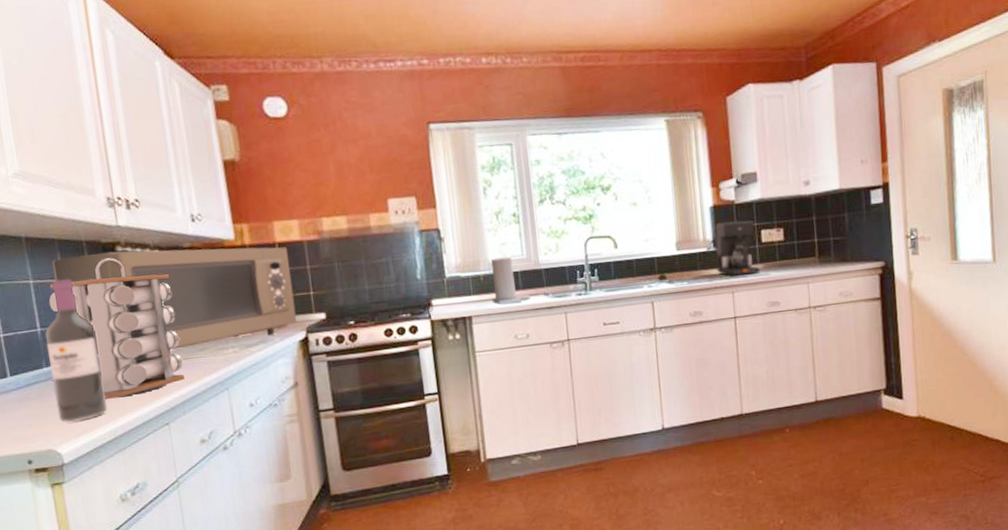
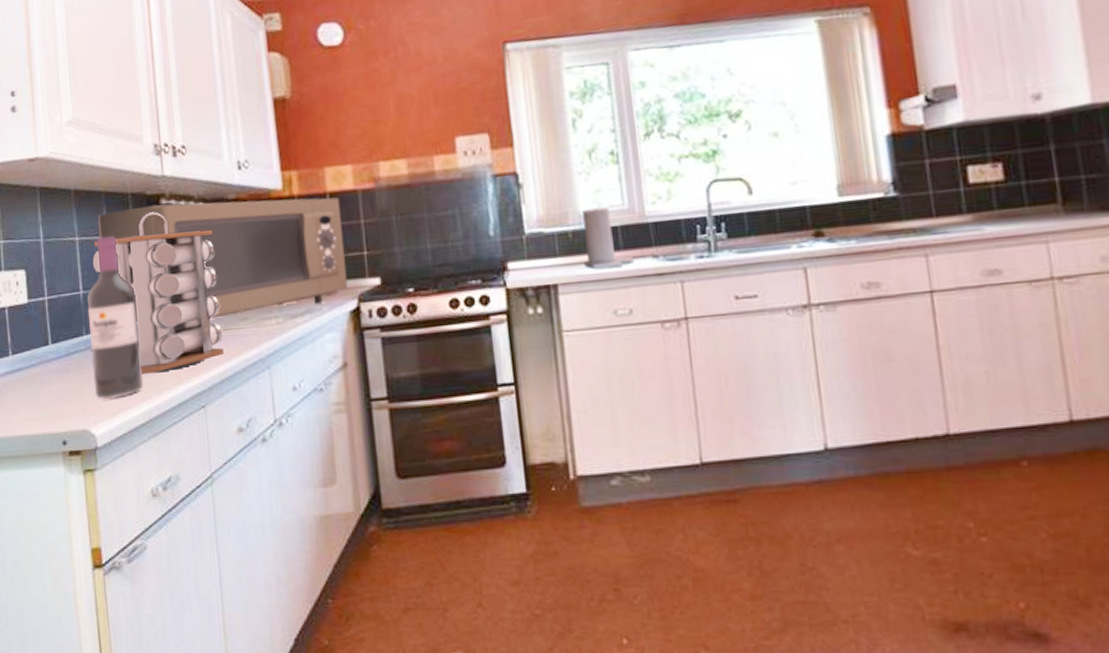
coffee maker: present [715,221,760,276] -> none [896,153,969,232]

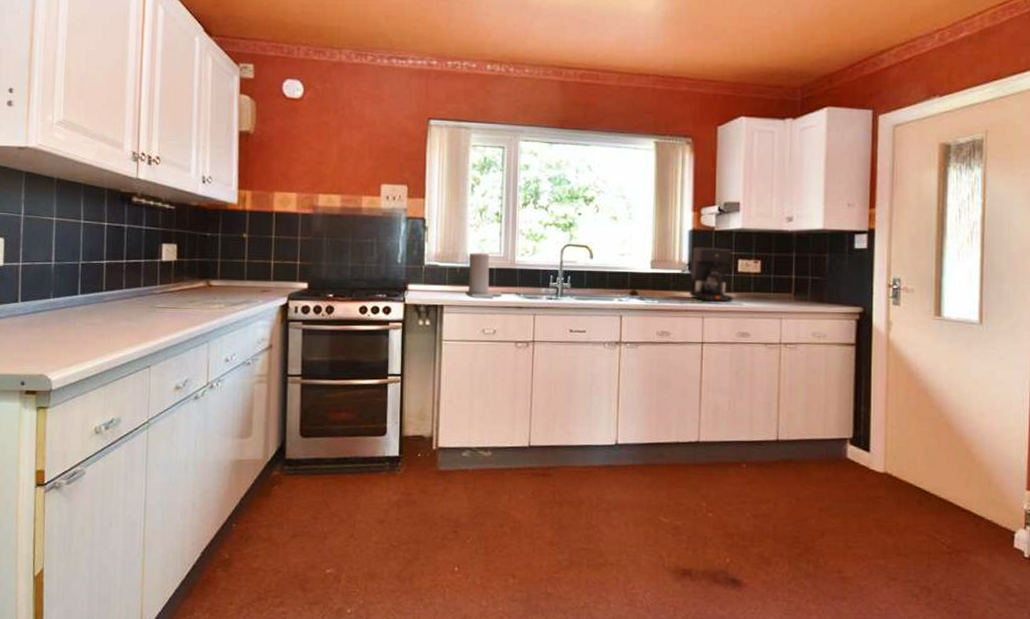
wine bottle: present [86,236,144,400] -> none [55,221,101,353]
spice rack: present [92,212,224,374] -> none [66,206,175,336]
microwave: present [96,197,348,319] -> none [70,201,283,298]
coffee maker: none [896,153,969,232] -> present [689,247,733,302]

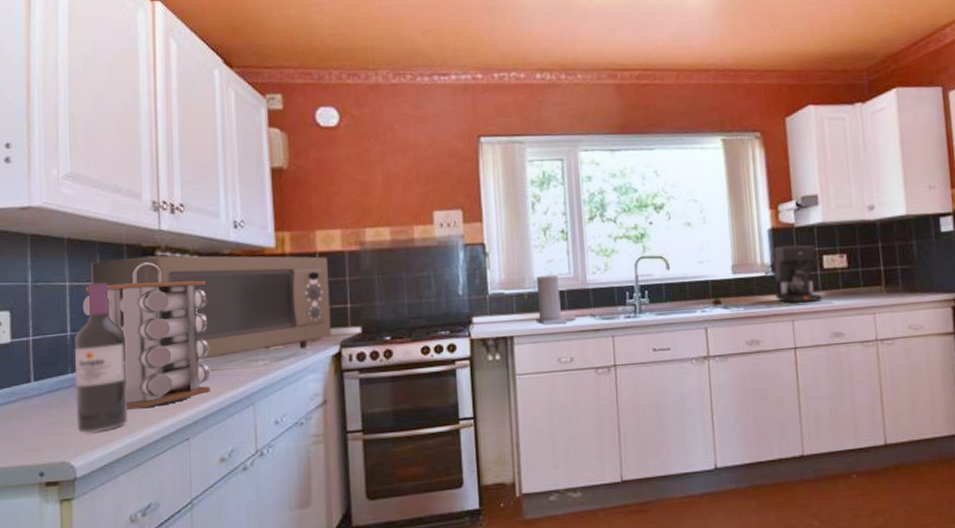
wine bottle: none [55,221,101,353] -> present [74,283,128,433]
spice rack: none [66,206,175,336] -> present [82,262,210,410]
microwave: none [70,201,283,298] -> present [87,256,332,360]

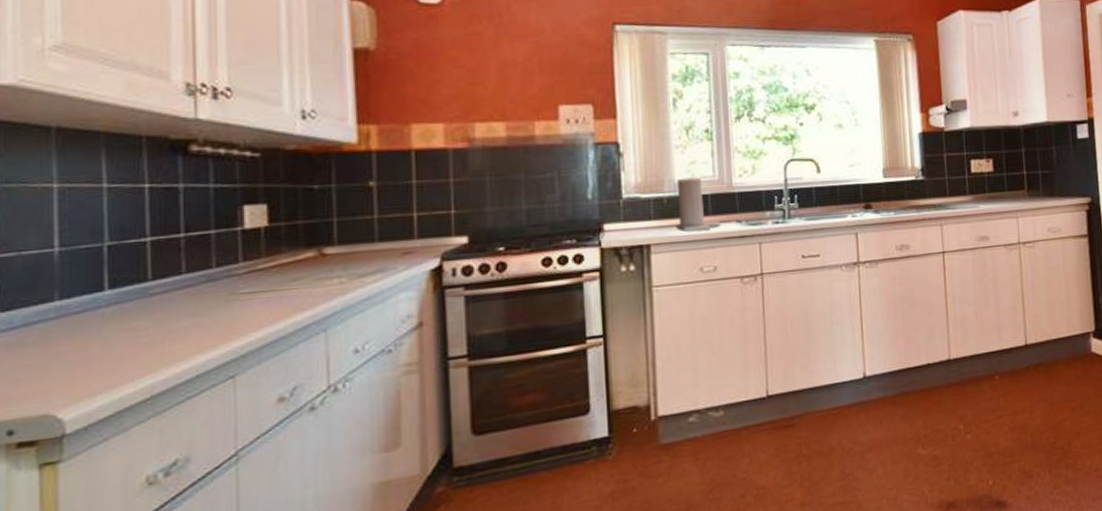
wine bottle: present [74,283,128,433] -> none [64,185,146,376]
spice rack: present [82,262,210,410] -> none [78,159,265,344]
microwave: present [87,256,332,360] -> none [85,151,430,279]
coffee maker: present [774,245,822,303] -> none [924,149,970,208]

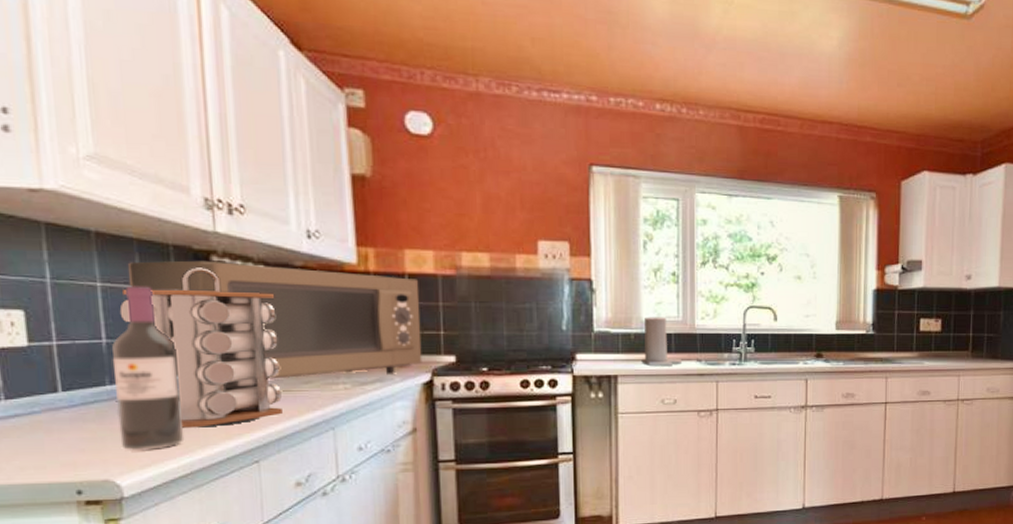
wine bottle: none [64,185,146,376] -> present [111,287,185,451]
spice rack: none [78,159,265,344] -> present [119,267,282,428]
microwave: none [85,151,430,279] -> present [125,260,422,379]

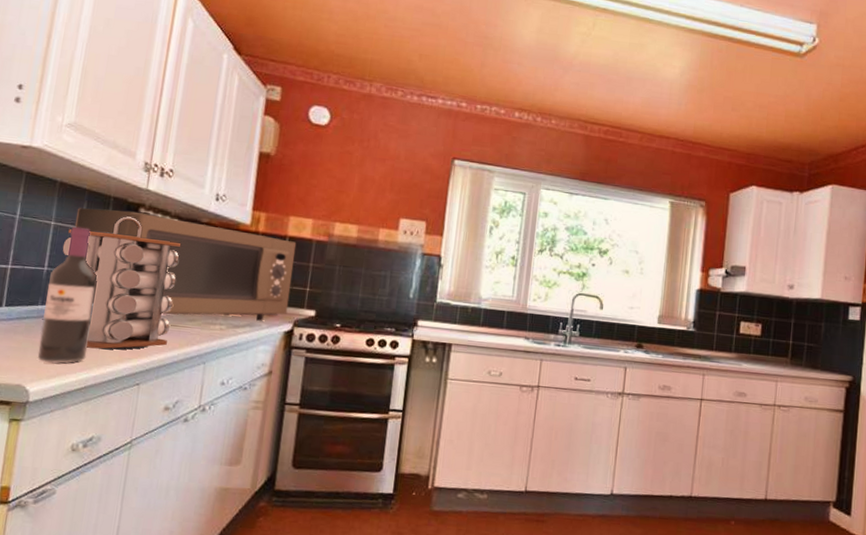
paper towel: present [641,317,681,367] -> none [474,293,511,341]

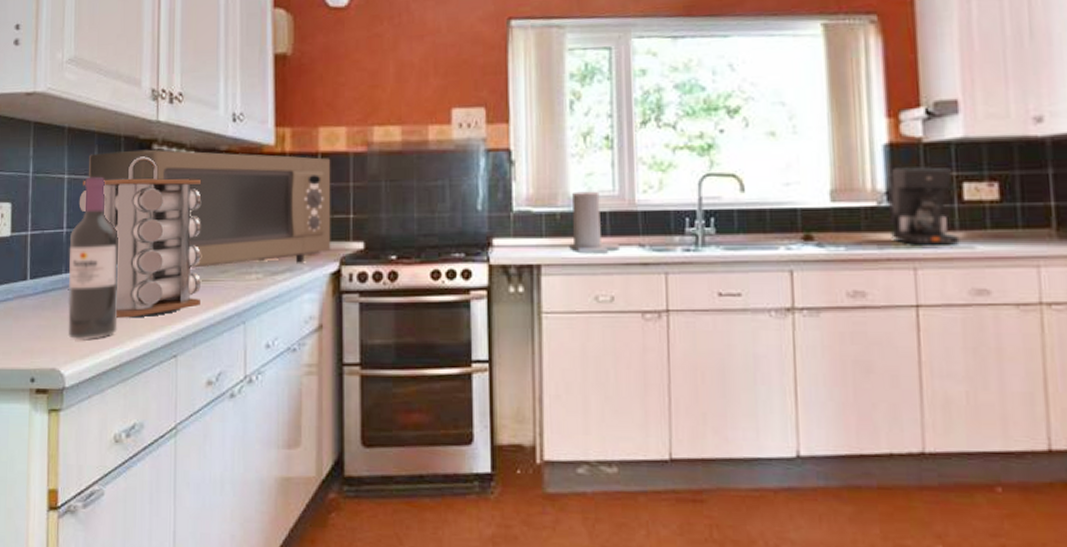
paper towel: none [474,293,511,341] -> present [569,191,619,254]
coffee maker: none [692,306,735,362] -> present [891,167,960,245]

